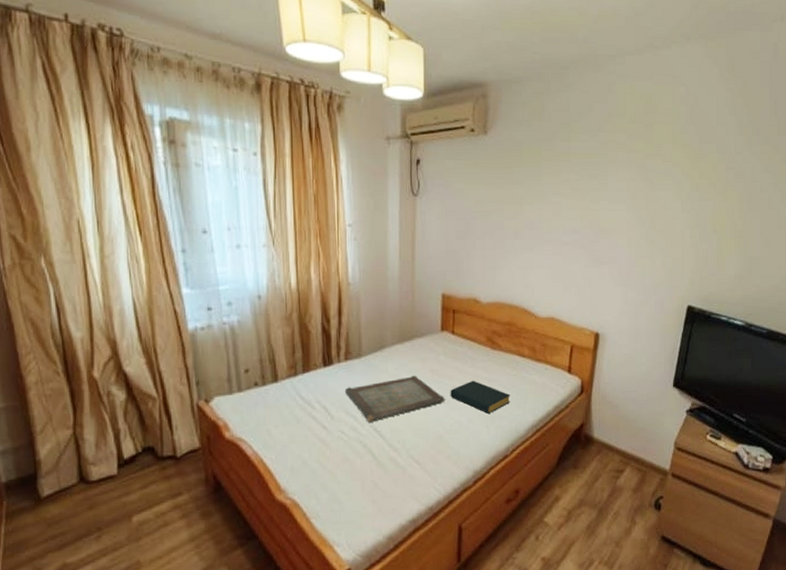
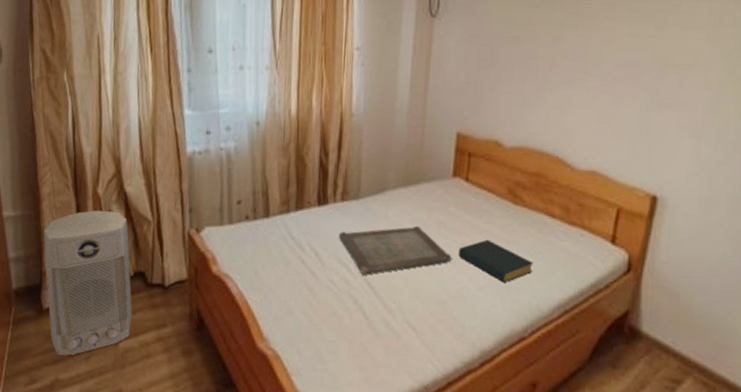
air purifier: none [33,392,145,541] -> present [43,210,133,356]

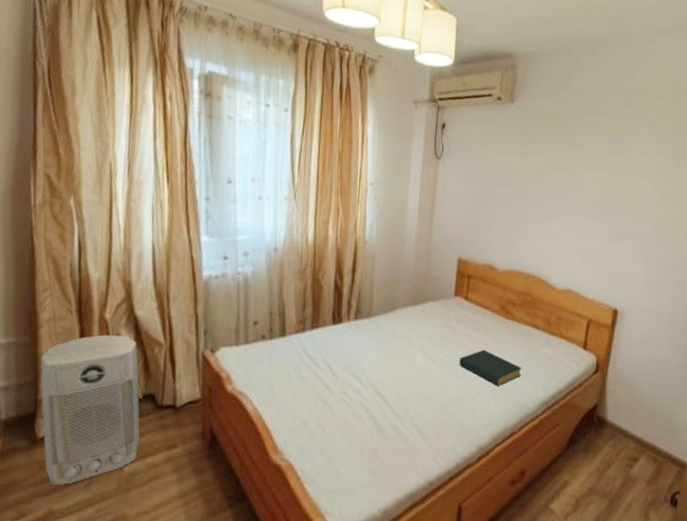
serving tray: present [338,225,452,275] -> none [351,339,454,386]

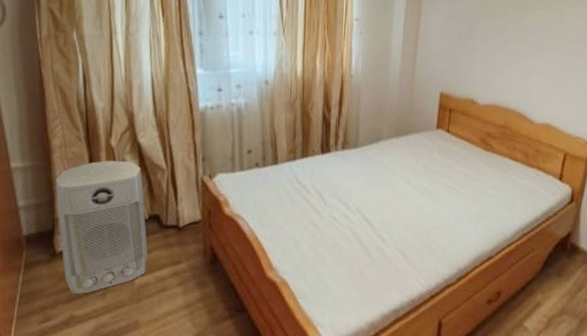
hardback book: present [459,349,522,387] -> none [440,179,500,215]

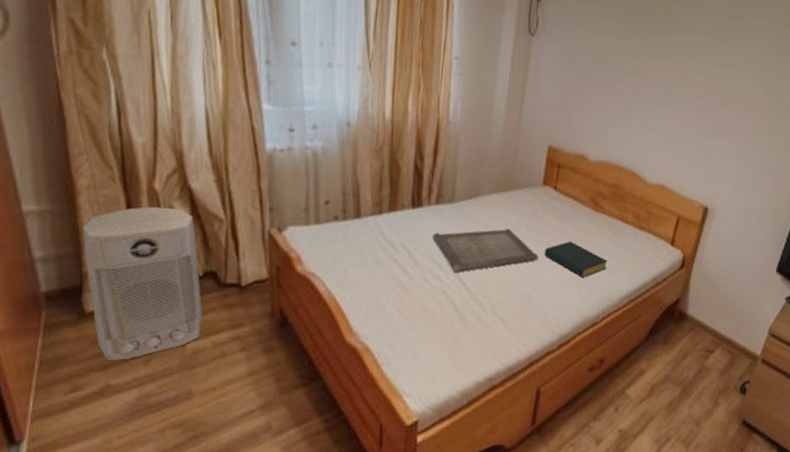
serving tray: none [339,169,435,211] -> present [431,228,539,273]
hardback book: none [440,179,500,215] -> present [544,241,608,279]

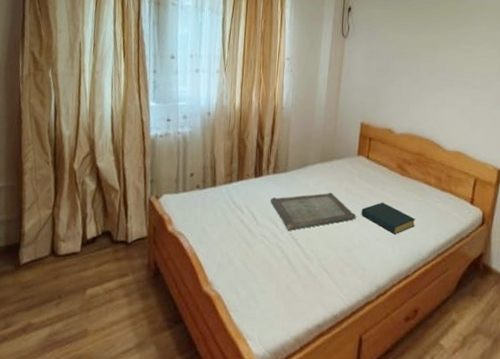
air purifier: present [82,206,203,361] -> none [24,181,99,304]

